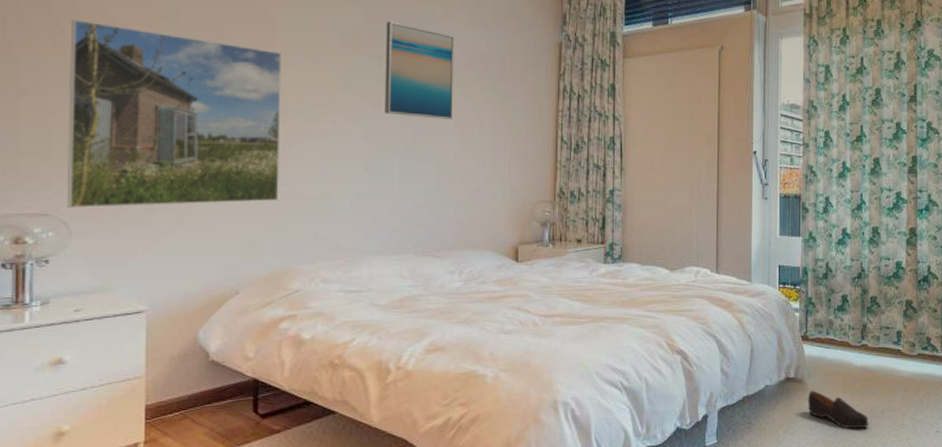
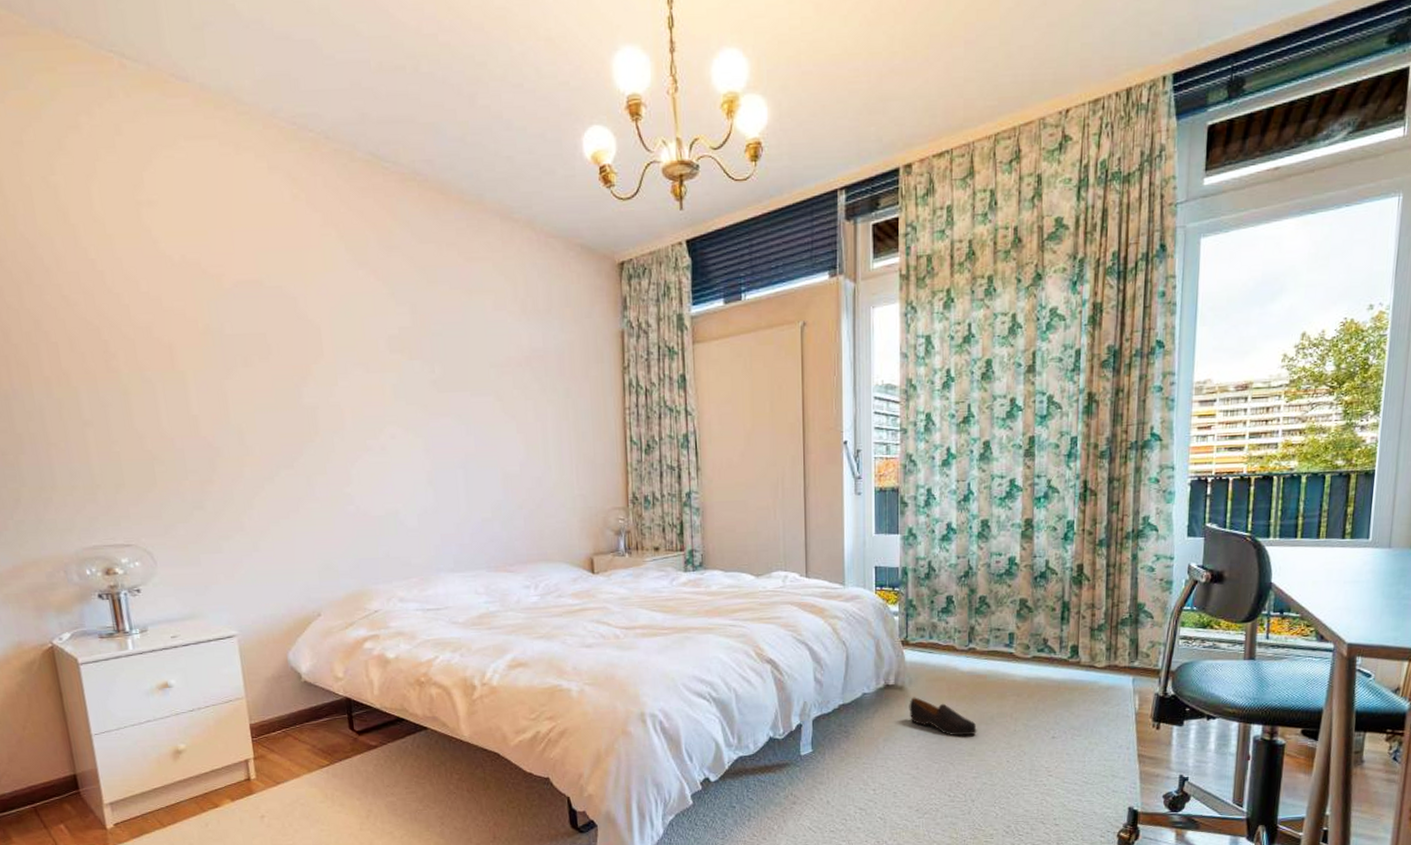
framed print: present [67,19,281,209] -> none [120,341,347,538]
wall art: present [385,21,455,120] -> none [433,319,513,426]

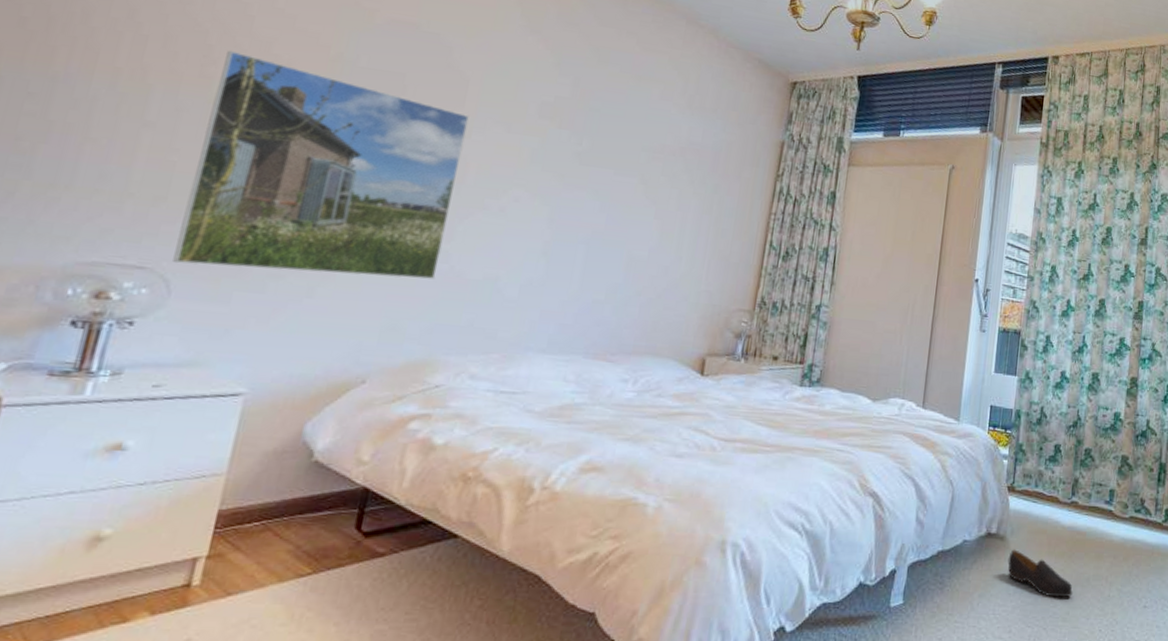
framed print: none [120,341,347,538] -> present [173,50,469,279]

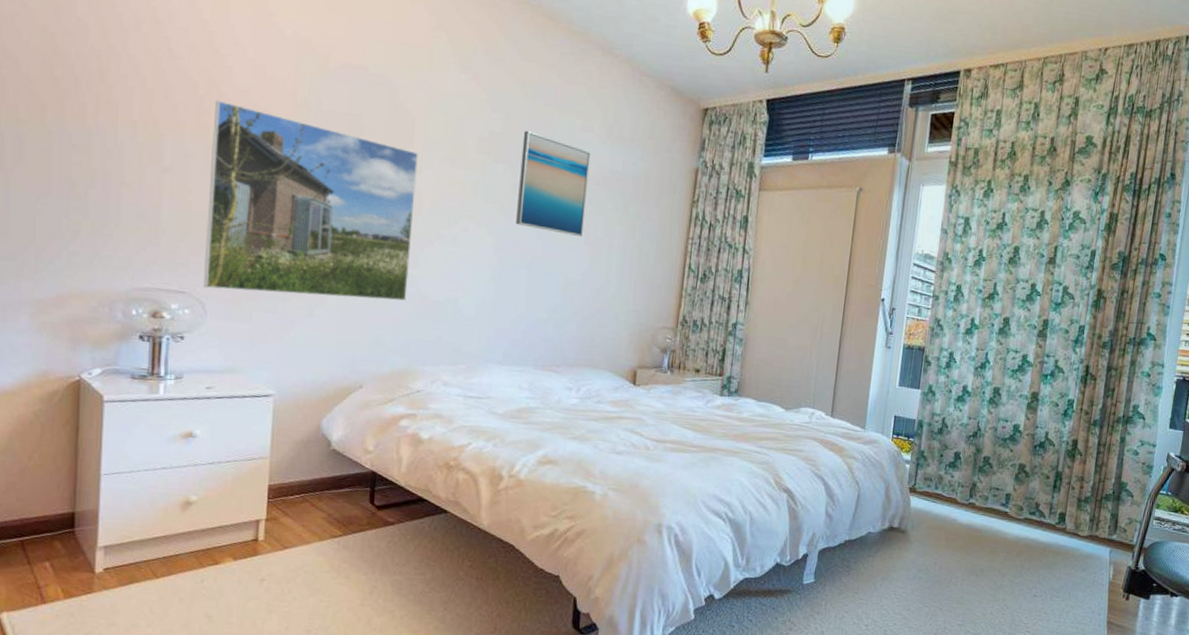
wall art: none [576,96,668,211] -> present [516,130,591,237]
shoe: present [1008,549,1073,598] -> none [908,542,967,585]

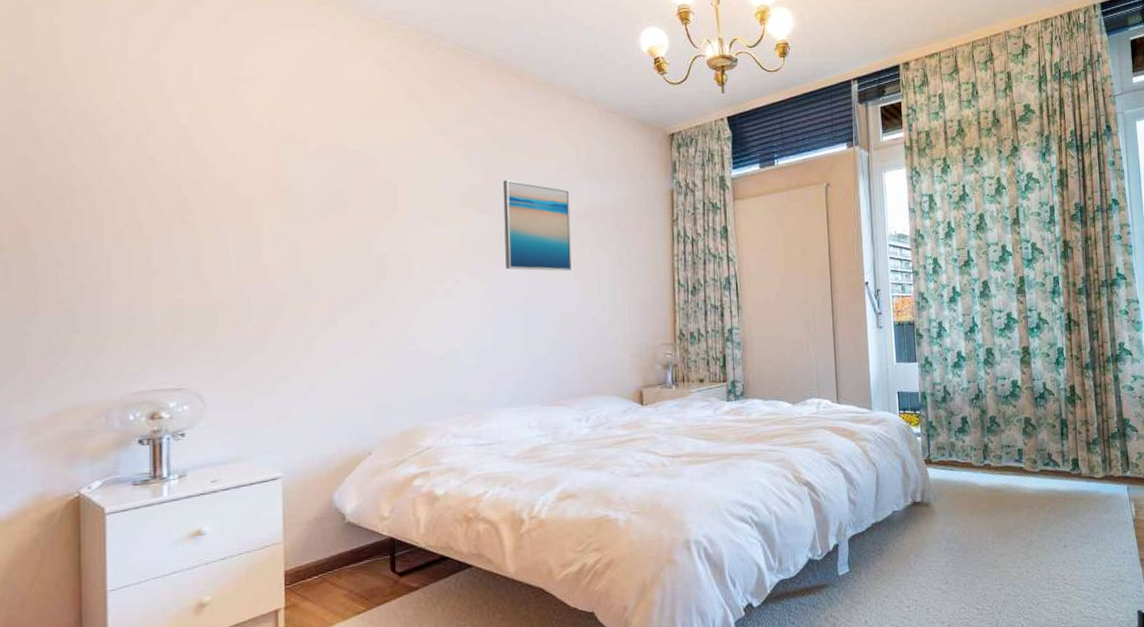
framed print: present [204,99,418,301] -> none [199,197,407,382]

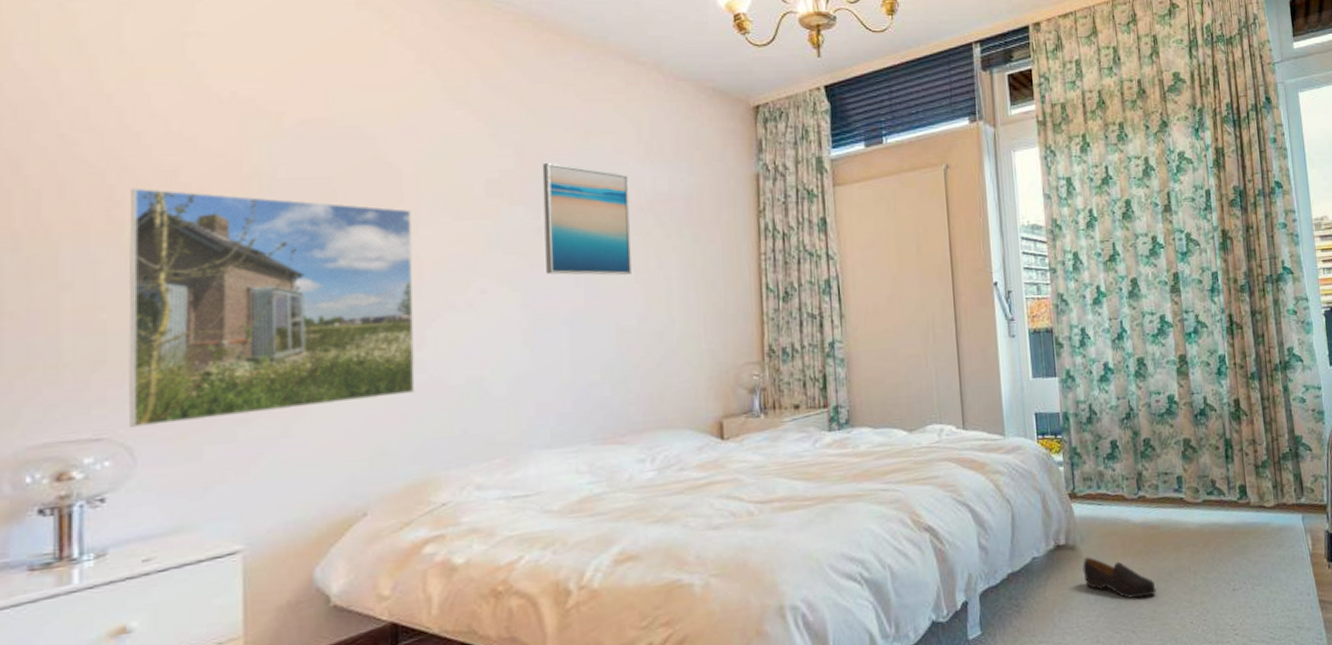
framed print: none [199,197,407,382] -> present [129,187,415,428]
shoe: none [935,513,998,549] -> present [1082,557,1156,599]

